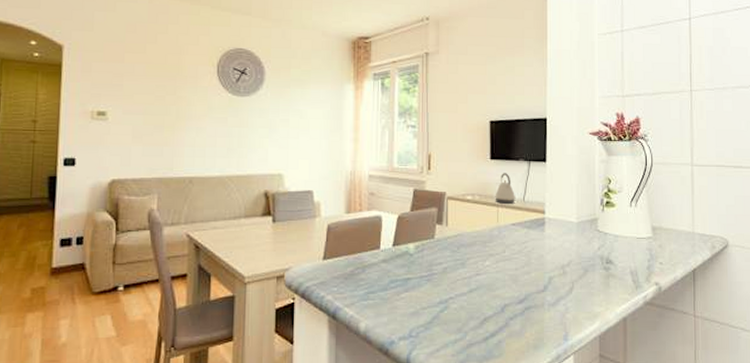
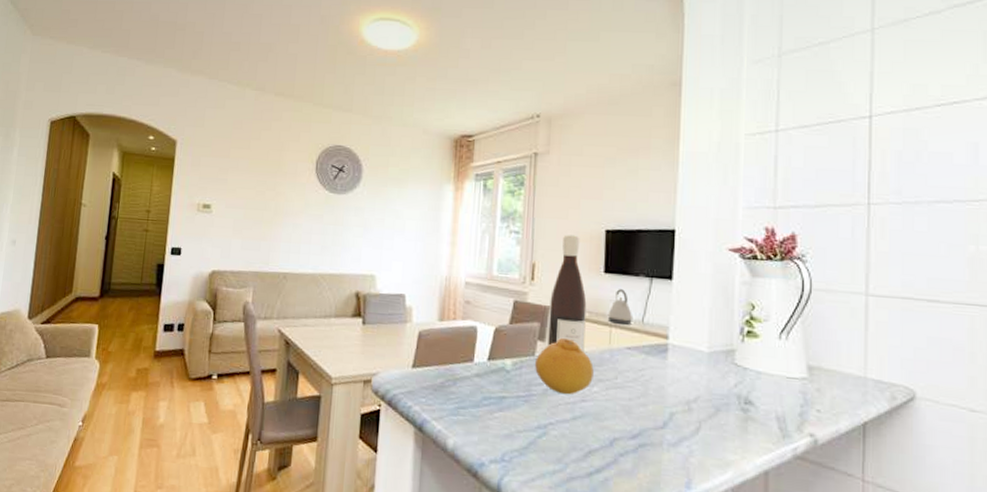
fruit: none [435,221,485,271] -> present [535,338,594,395]
bottle: none [445,127,477,231] -> present [548,235,587,352]

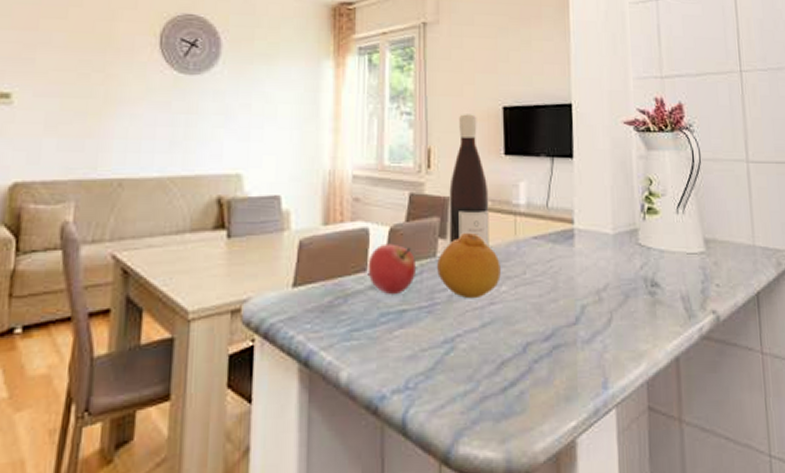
fruit: none [474,340,517,384] -> present [367,243,417,295]
kettle: present [607,289,634,325] -> none [511,172,538,211]

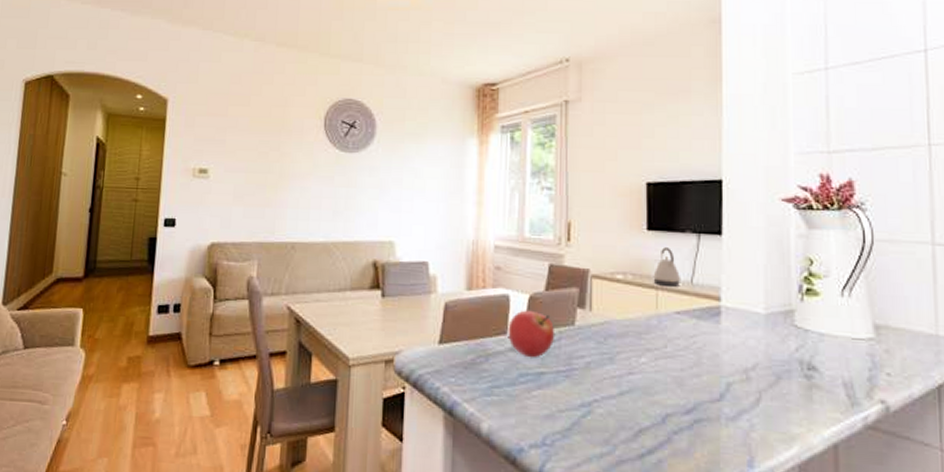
fruit: present [437,233,501,299] -> none [576,304,640,368]
bottle: present [449,114,489,246] -> none [588,189,629,318]
kettle: none [511,172,538,211] -> present [653,247,682,287]

